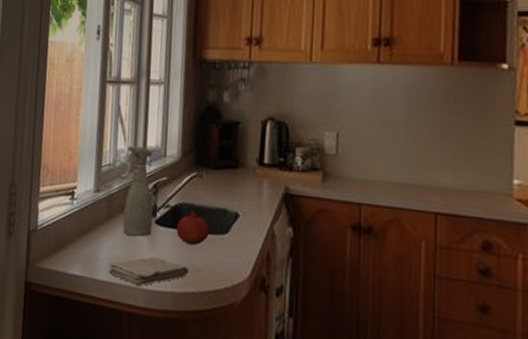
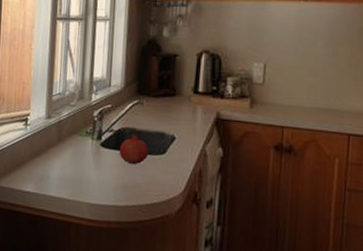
washcloth: present [108,257,190,286] -> none [58,175,131,200]
spray bottle: present [123,145,153,237] -> none [71,76,99,158]

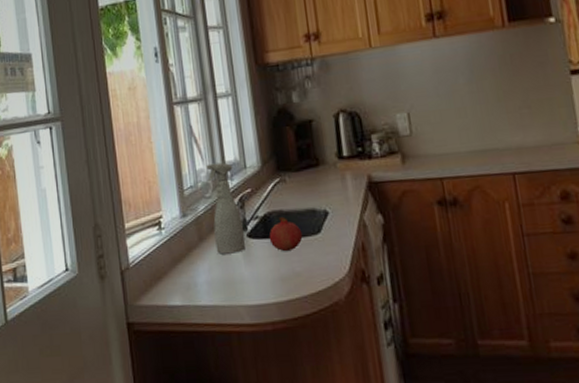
spray bottle: none [71,76,99,158] -> present [206,162,246,255]

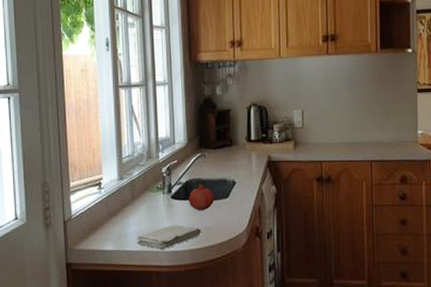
spray bottle: present [206,162,246,255] -> none [142,138,170,211]
washcloth: none [209,271,290,303] -> present [137,225,202,249]

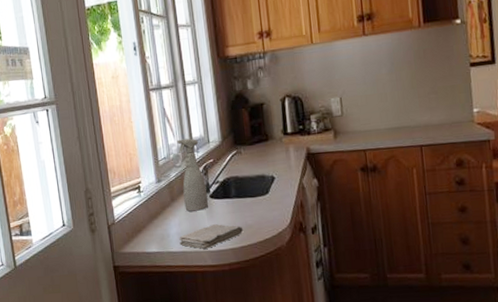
spray bottle: none [142,138,170,211] -> present [177,138,209,212]
fruit: present [188,183,215,211] -> none [227,181,254,209]

